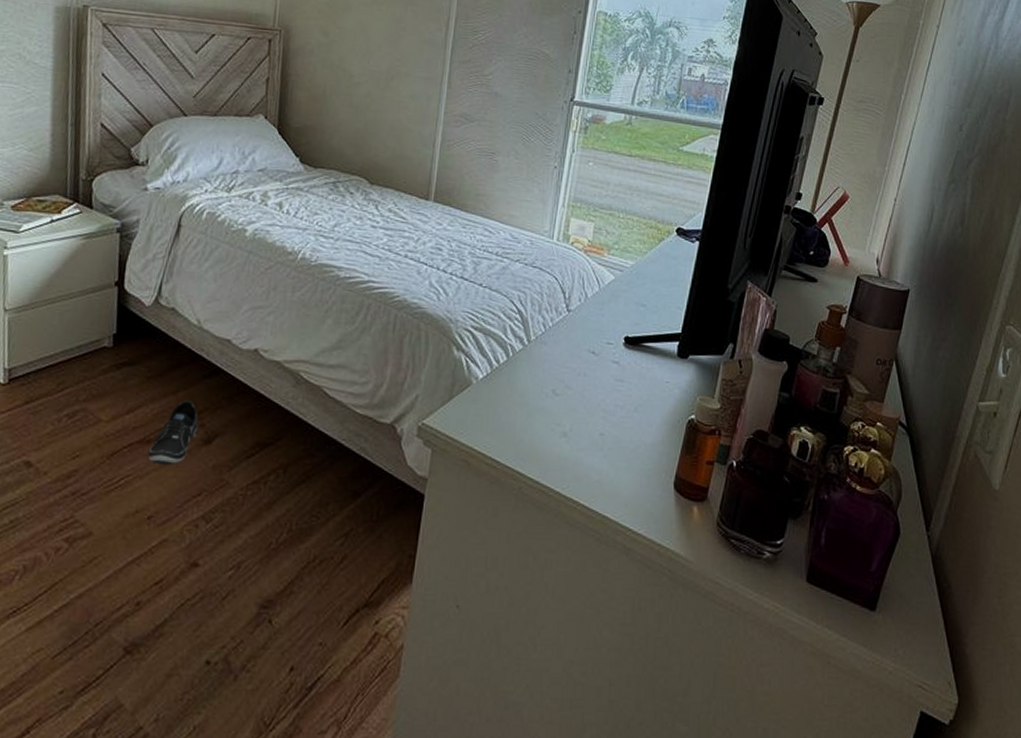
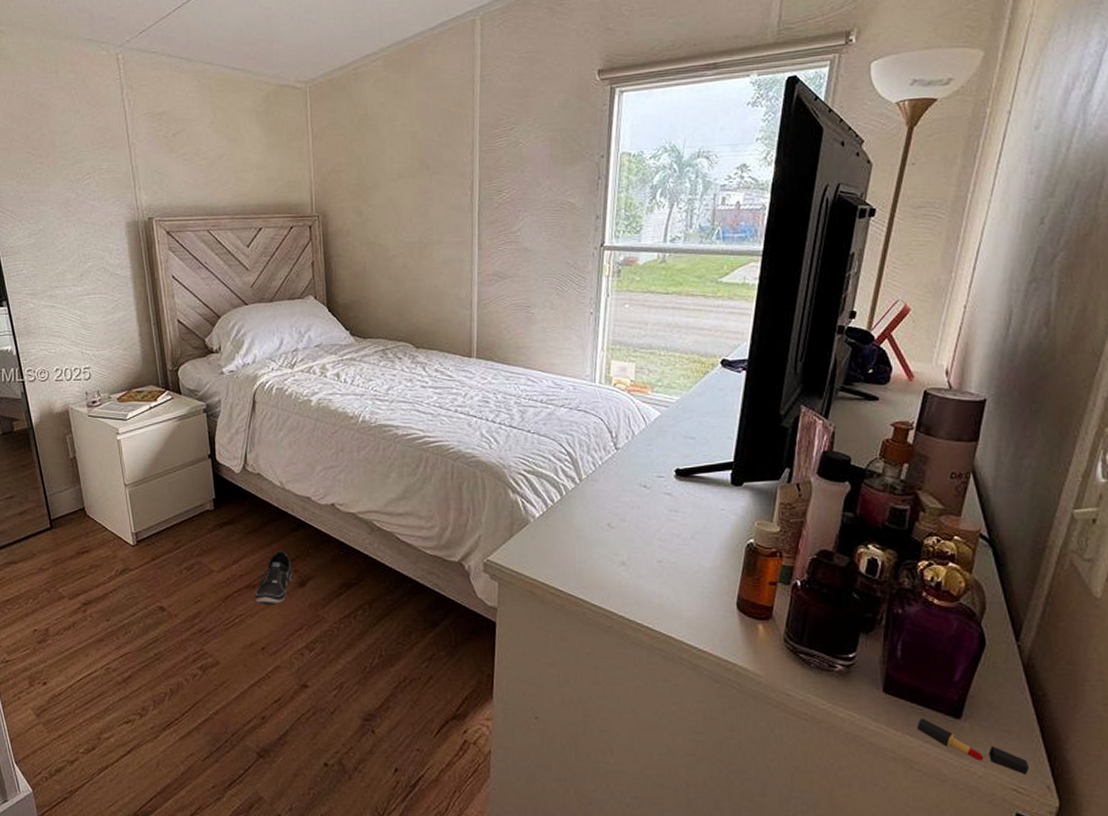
lipstick: none [835,609,933,671] -> present [916,718,1029,775]

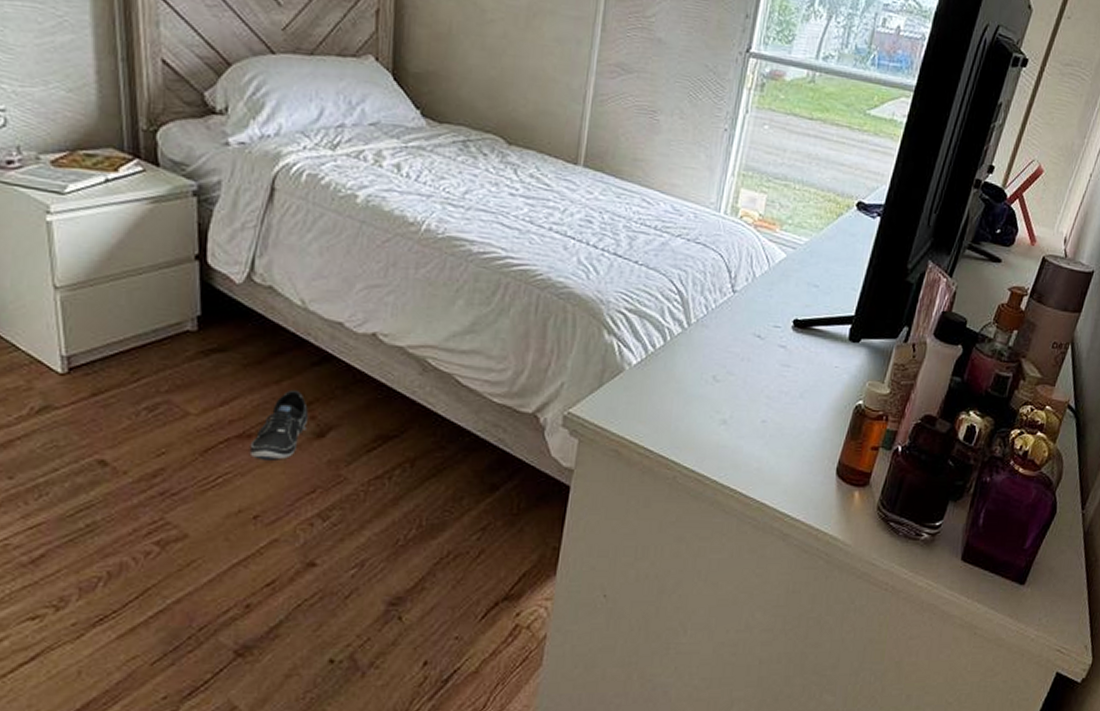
lipstick: present [916,718,1029,775] -> none [985,585,1074,636]

